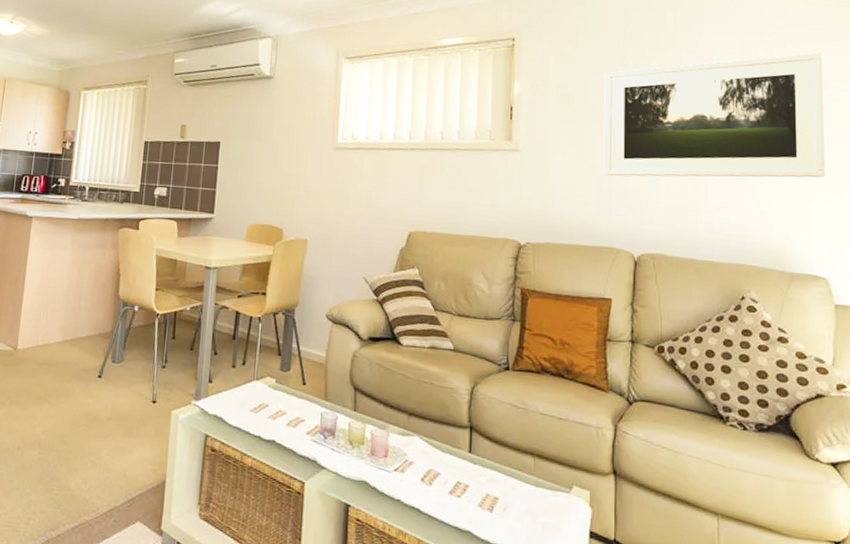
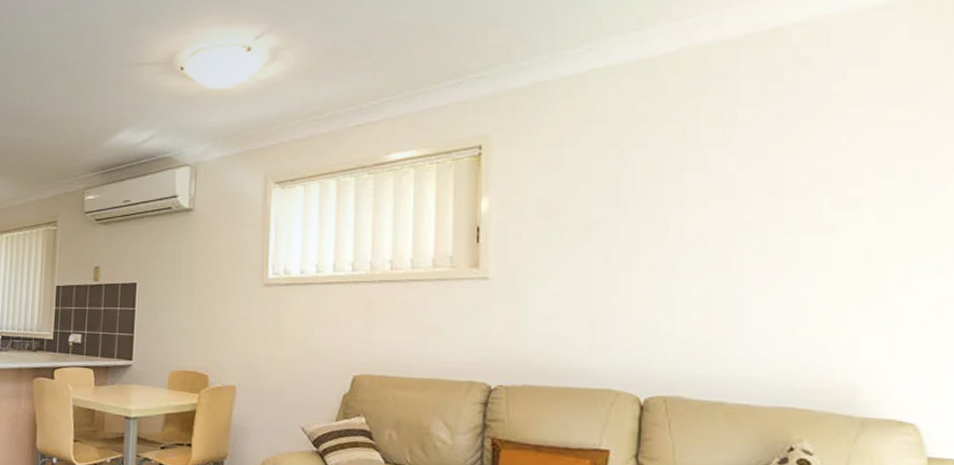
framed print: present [603,52,825,178] -> none [598,135,917,305]

